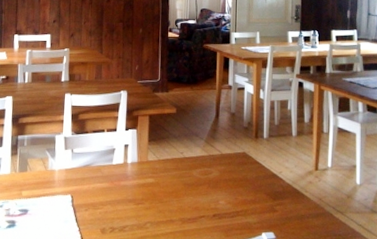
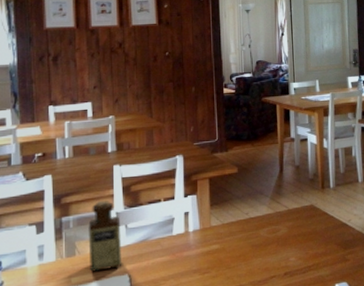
bottle: none [38,124,68,189] -> present [88,200,122,272]

